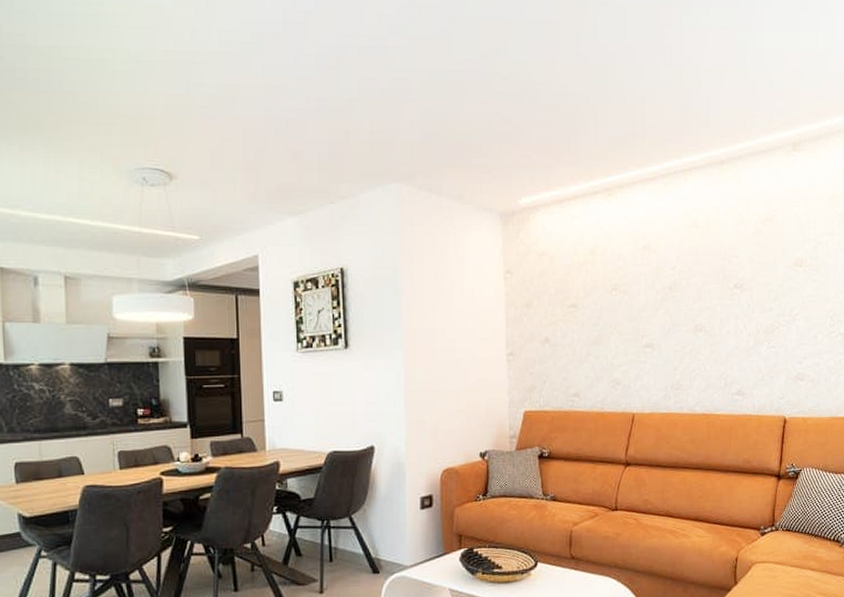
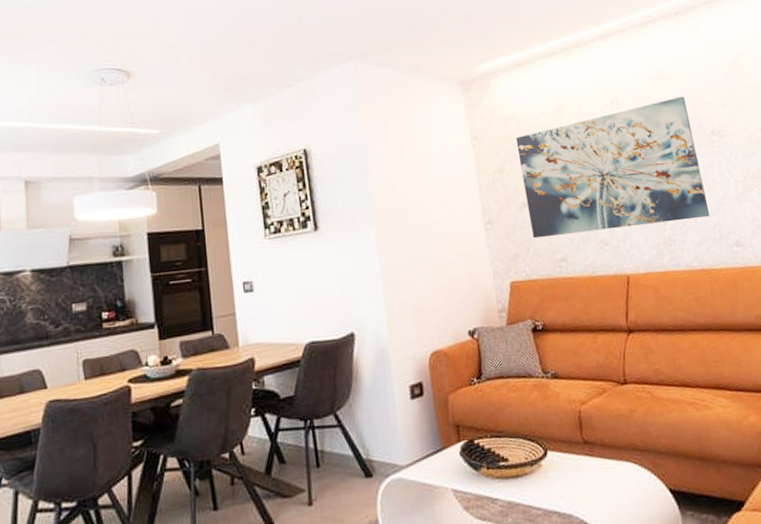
wall art: none [547,247,719,373] -> present [515,96,710,239]

